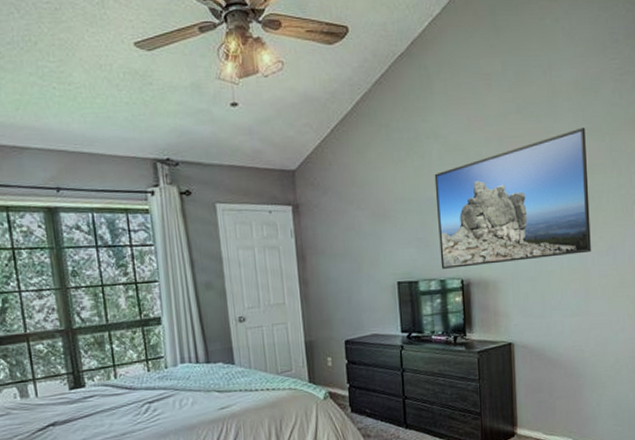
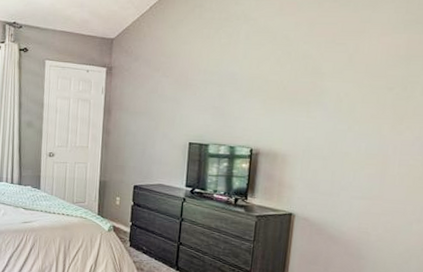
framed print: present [434,127,591,269] -> none [232,19,407,141]

